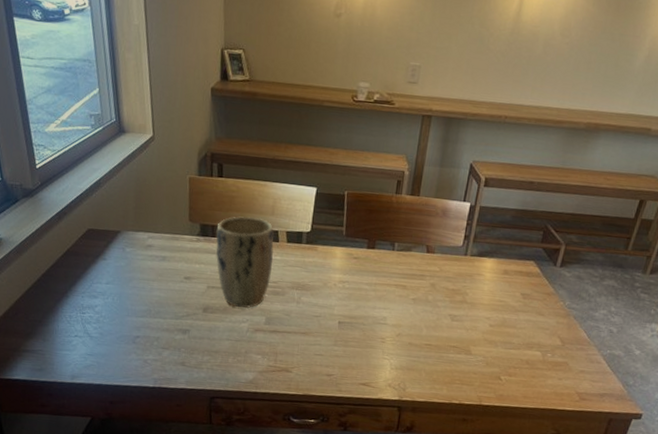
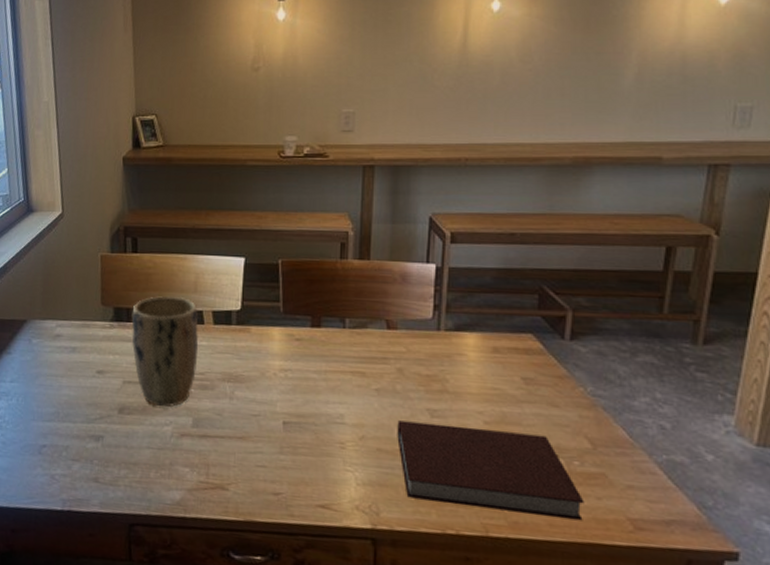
notebook: none [425,322,550,394] -> present [397,420,584,521]

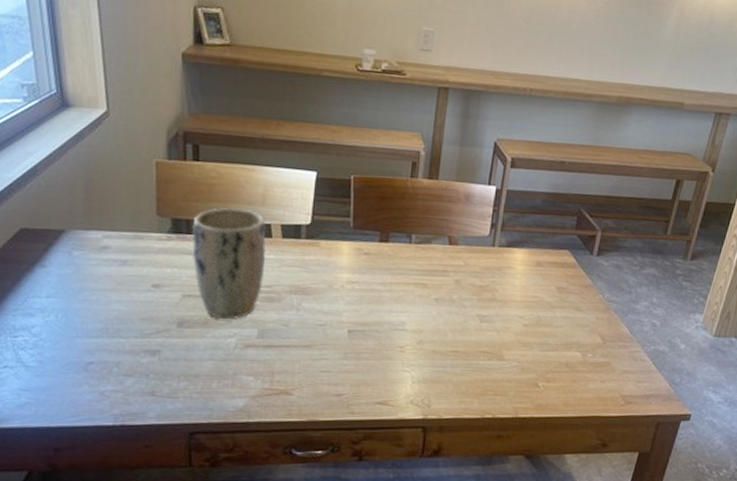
notebook: present [397,420,584,521] -> none [450,326,592,400]

